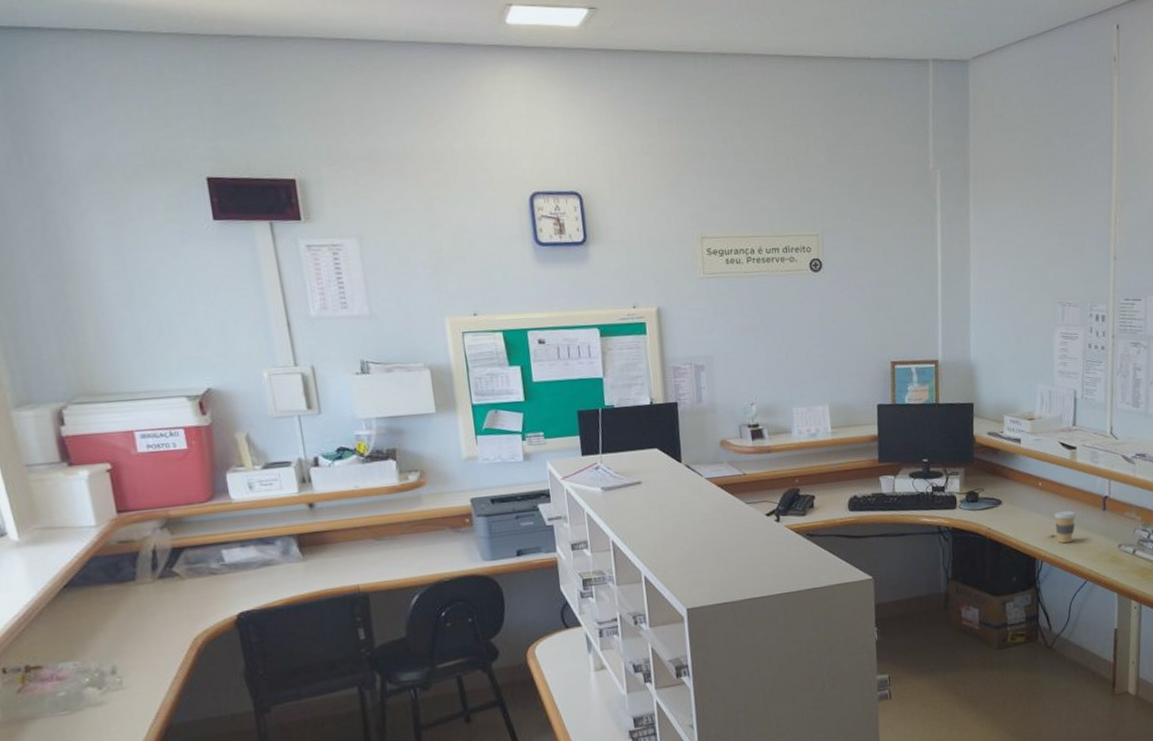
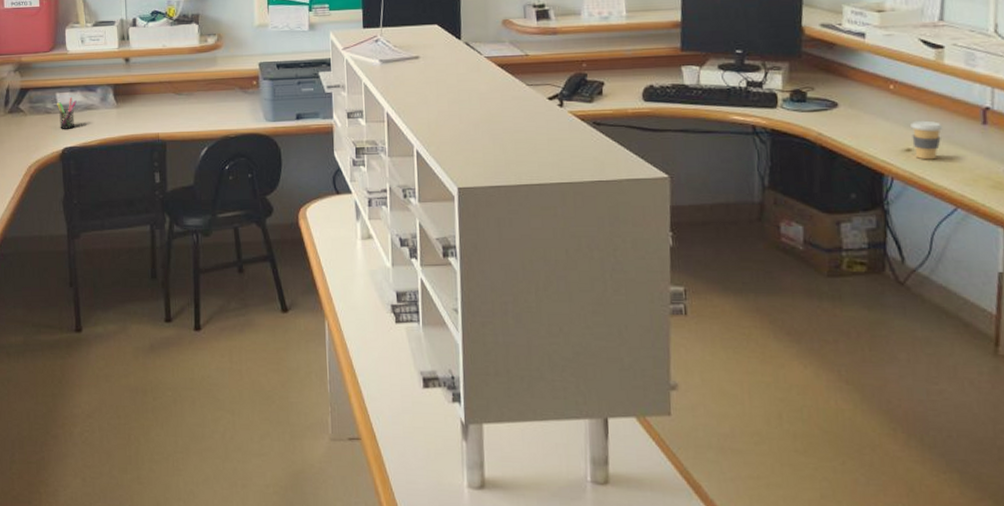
pen holder: none [224,553,251,591] -> present [57,97,77,129]

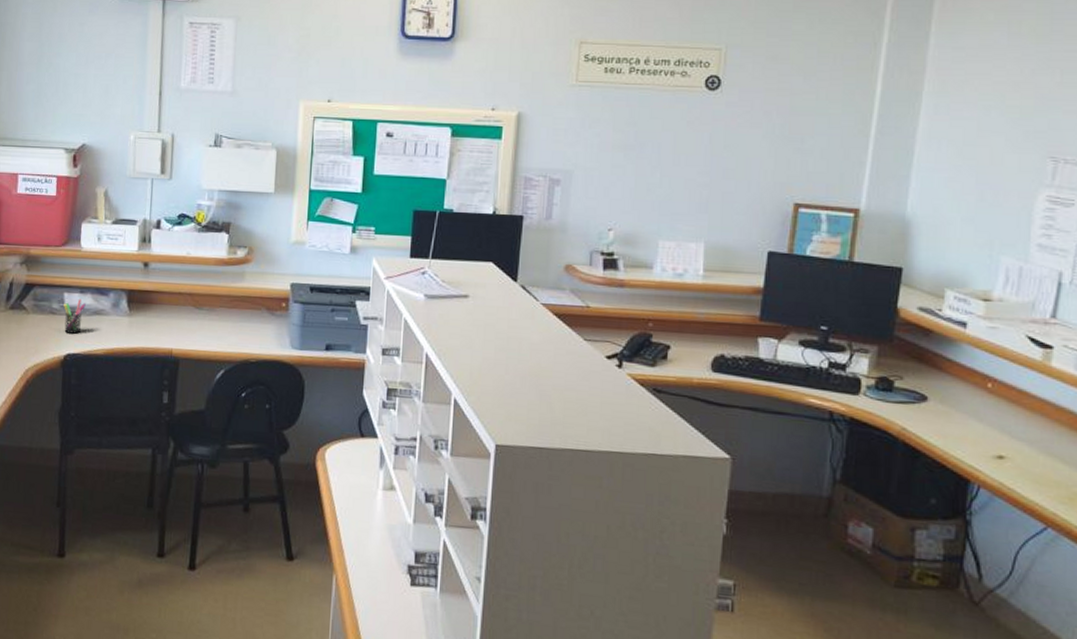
coffee cup: present [911,120,943,160] -> none [1005,425,1042,471]

